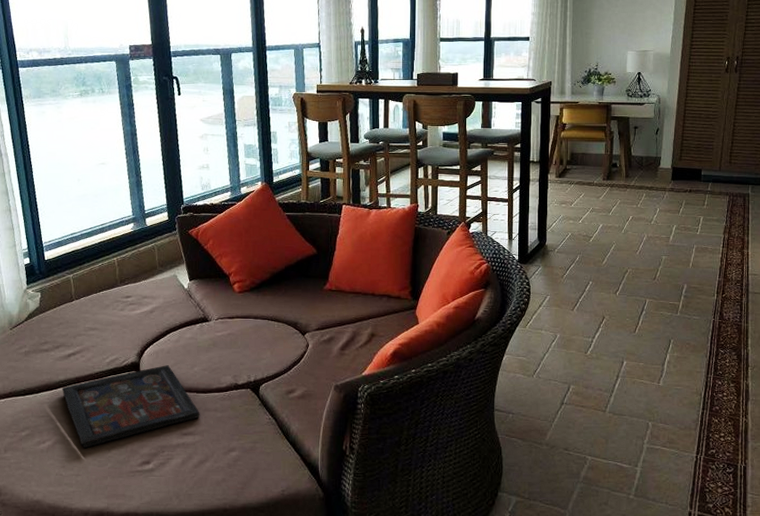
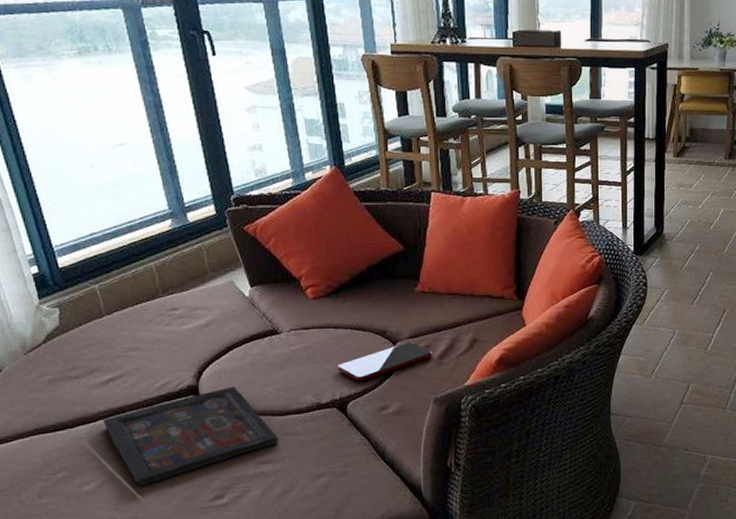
smartphone: none [254,334,336,367] -> present [337,342,433,382]

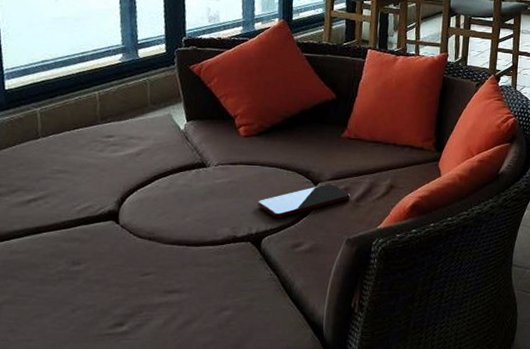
decorative tray: present [102,386,279,487] -> none [16,214,190,309]

